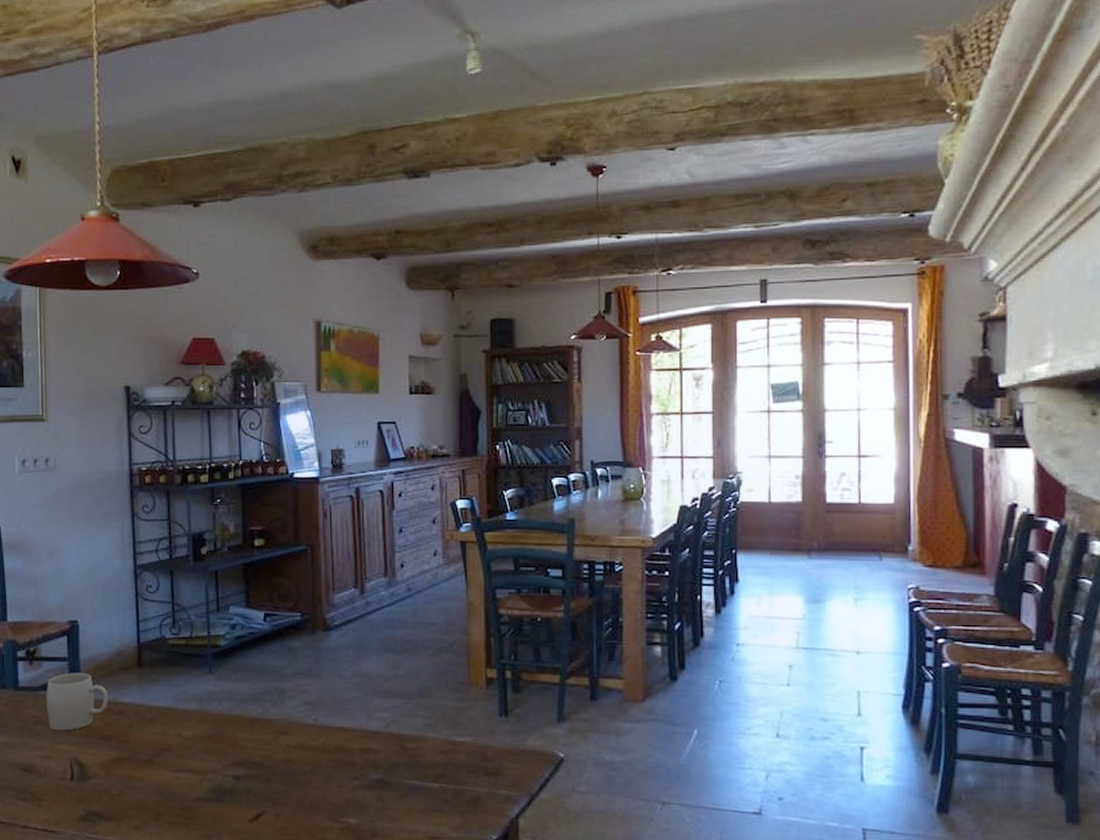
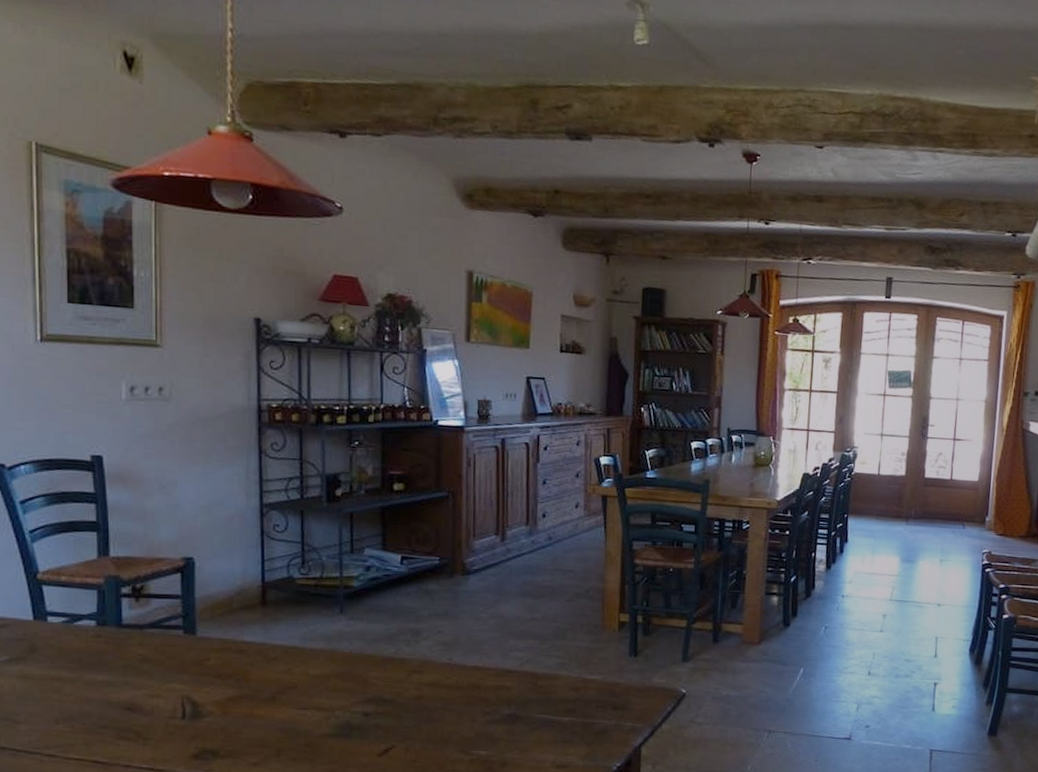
mug: present [46,673,109,731] -> none [154,610,227,670]

